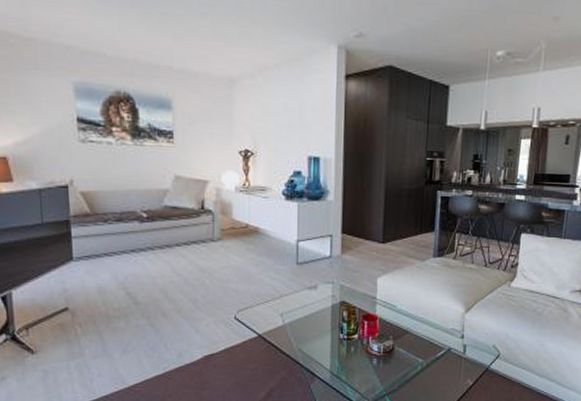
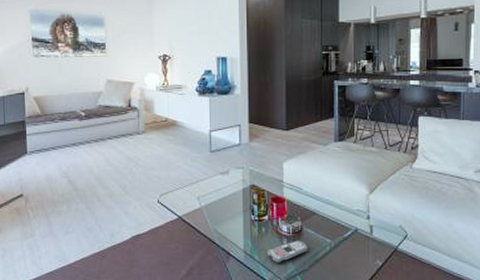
remote control: none [355,360,399,384] -> present [267,240,308,263]

